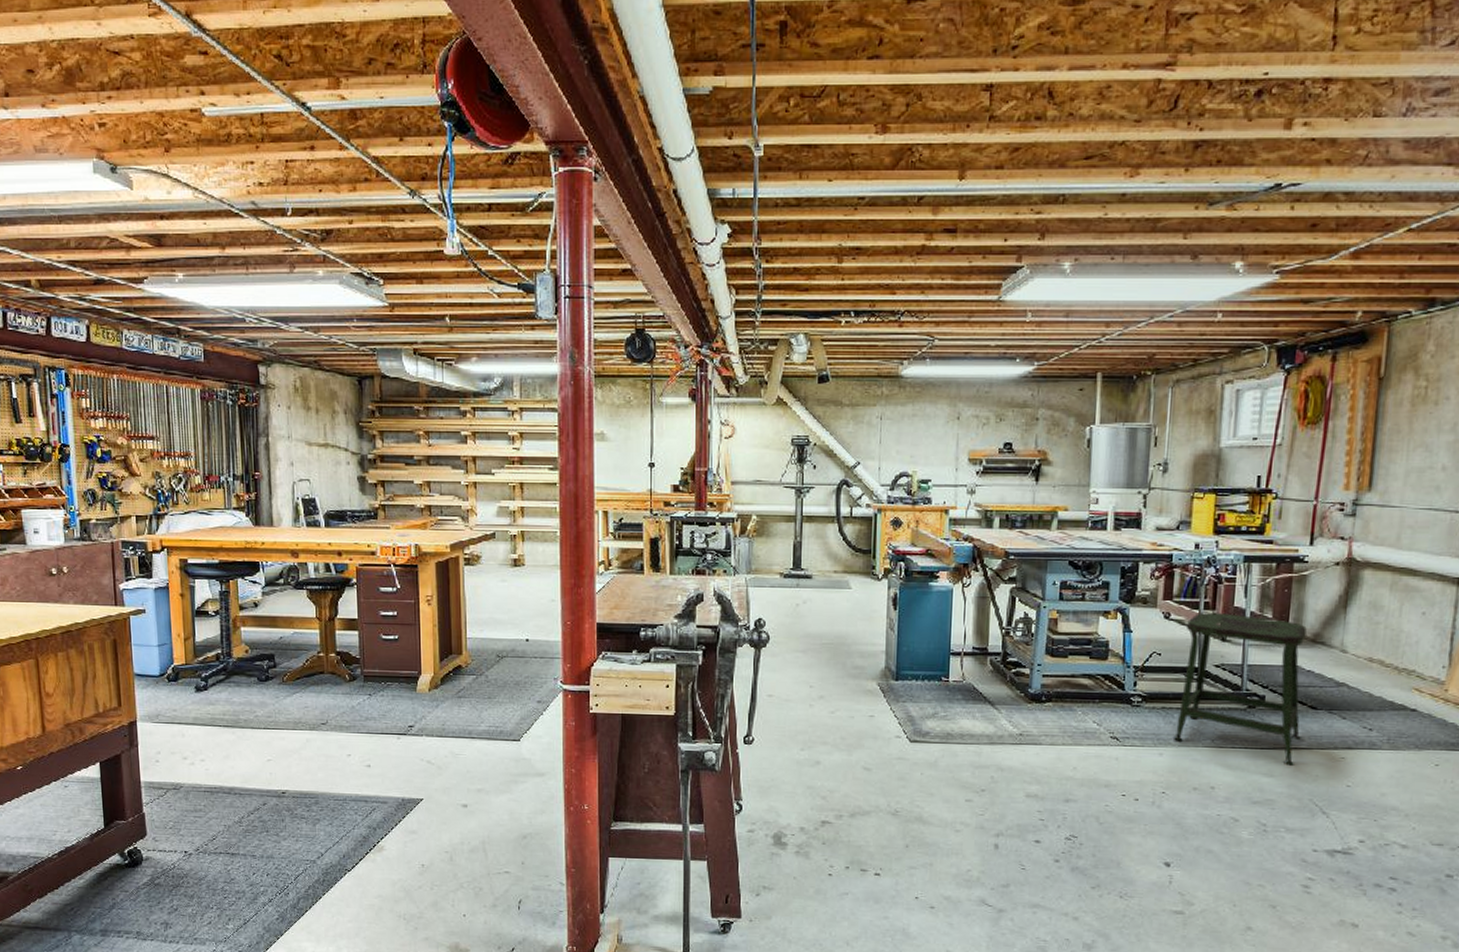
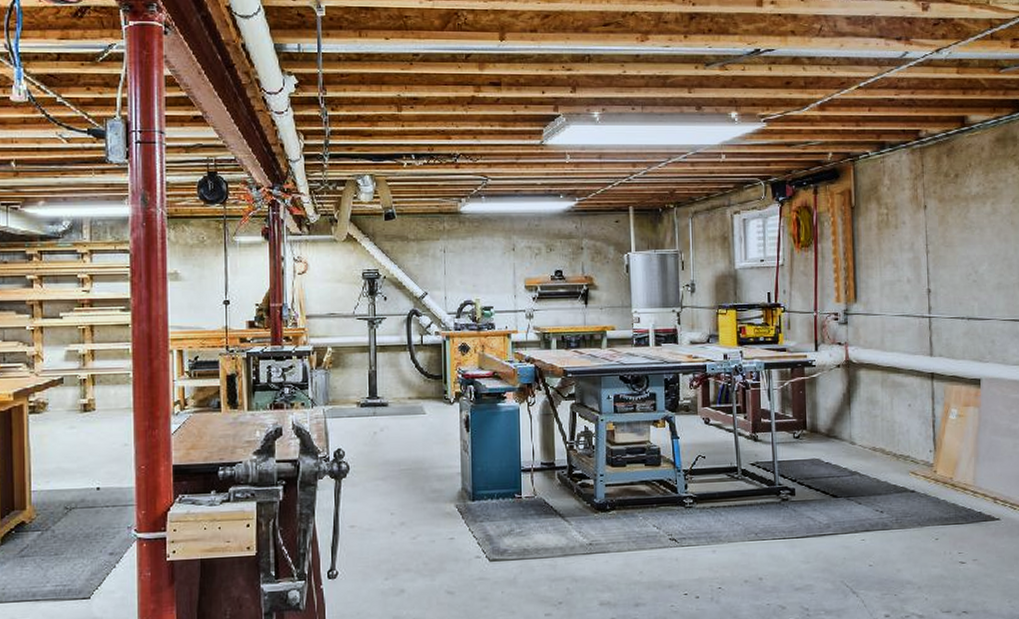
stool: present [1173,613,1307,766] -> none [722,416,828,552]

